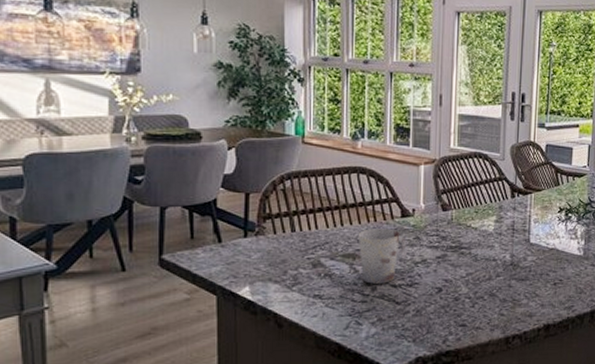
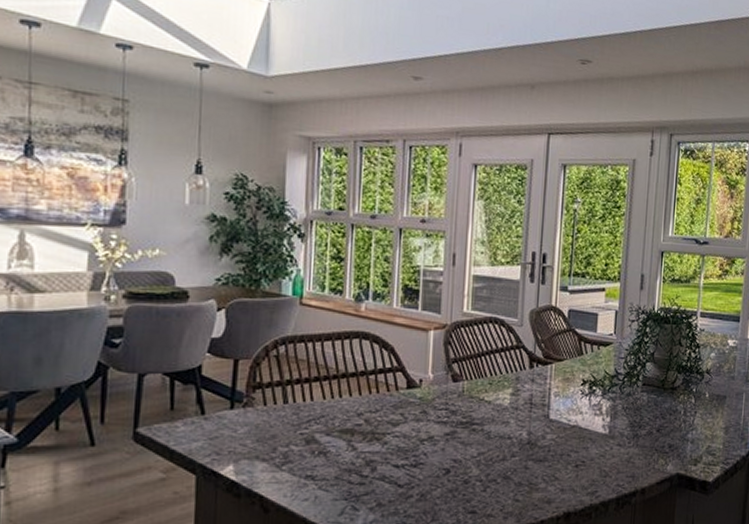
cup: present [358,229,406,284] -> none [357,401,411,463]

